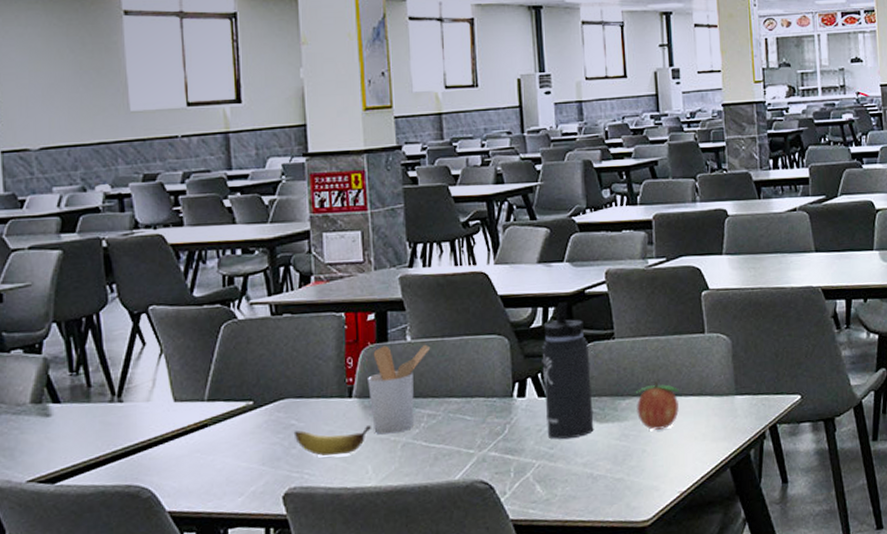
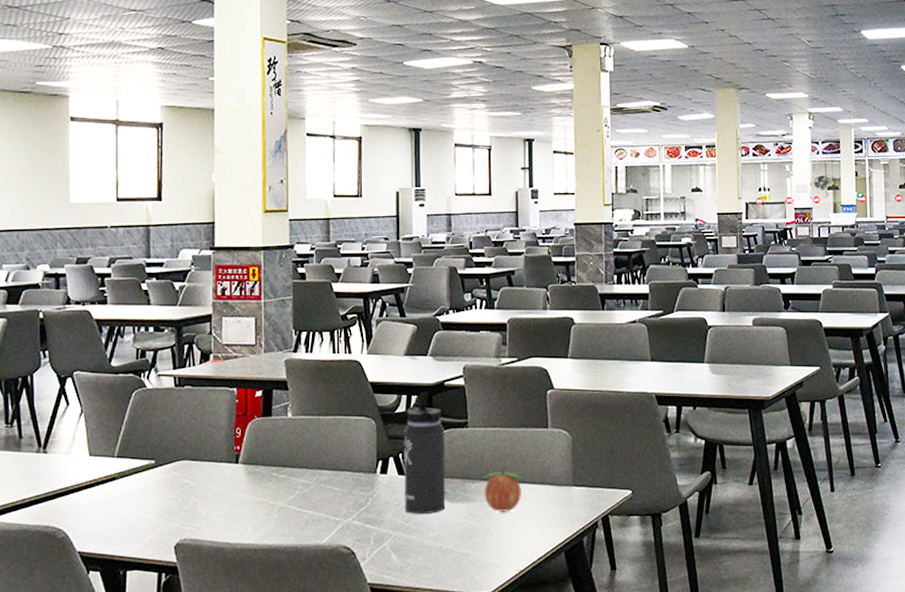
banana: present [293,424,371,457] -> none [187,488,253,514]
utensil holder: present [368,344,431,435] -> none [252,420,308,498]

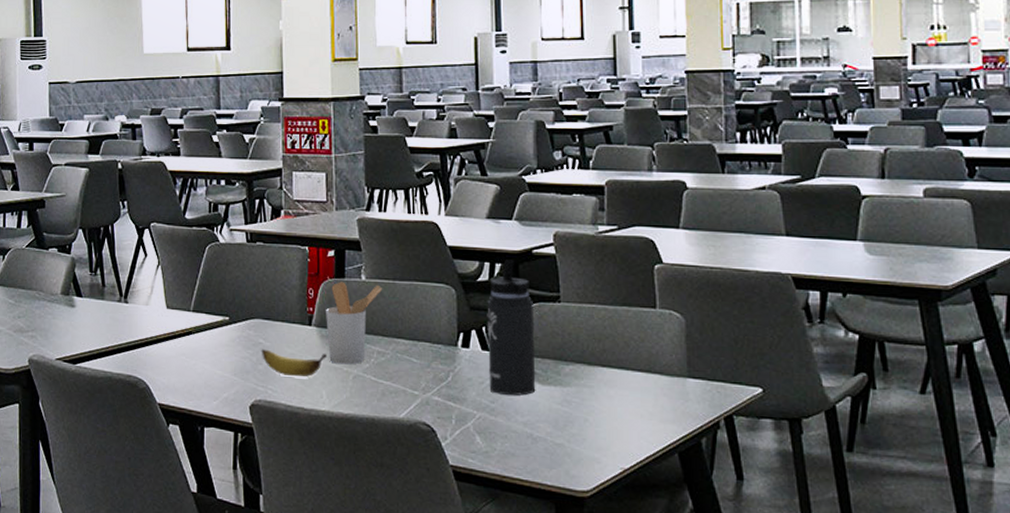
banana: none [187,488,253,514] -> present [261,349,327,378]
utensil holder: none [252,420,308,498] -> present [326,281,383,365]
fruit: present [483,467,524,512] -> none [579,349,627,401]

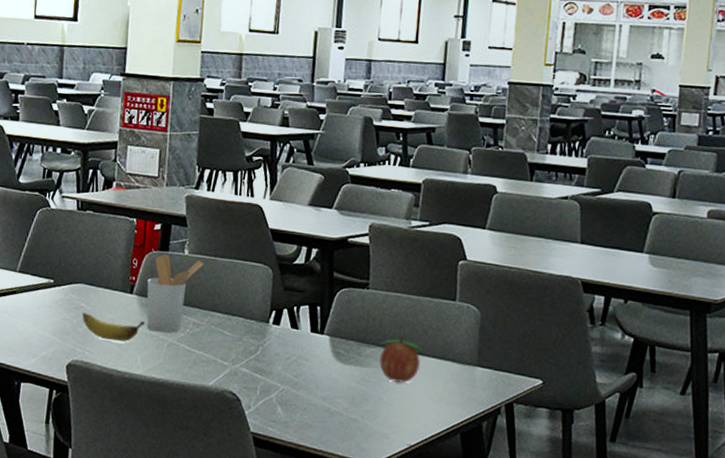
thermos bottle: present [487,259,536,396] -> none [294,245,344,373]
fruit: none [579,349,627,401] -> present [378,335,424,383]

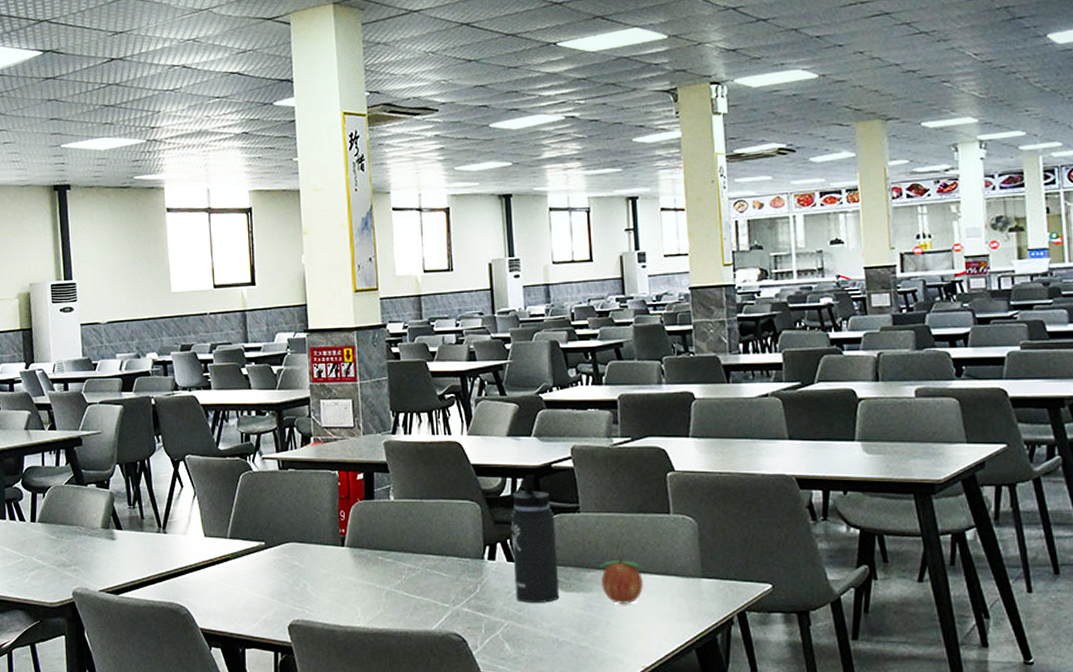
banana: present [82,313,145,342] -> none [297,571,360,596]
utensil holder: present [146,254,204,333] -> none [357,503,411,582]
thermos bottle: none [294,245,344,373] -> present [510,474,560,603]

